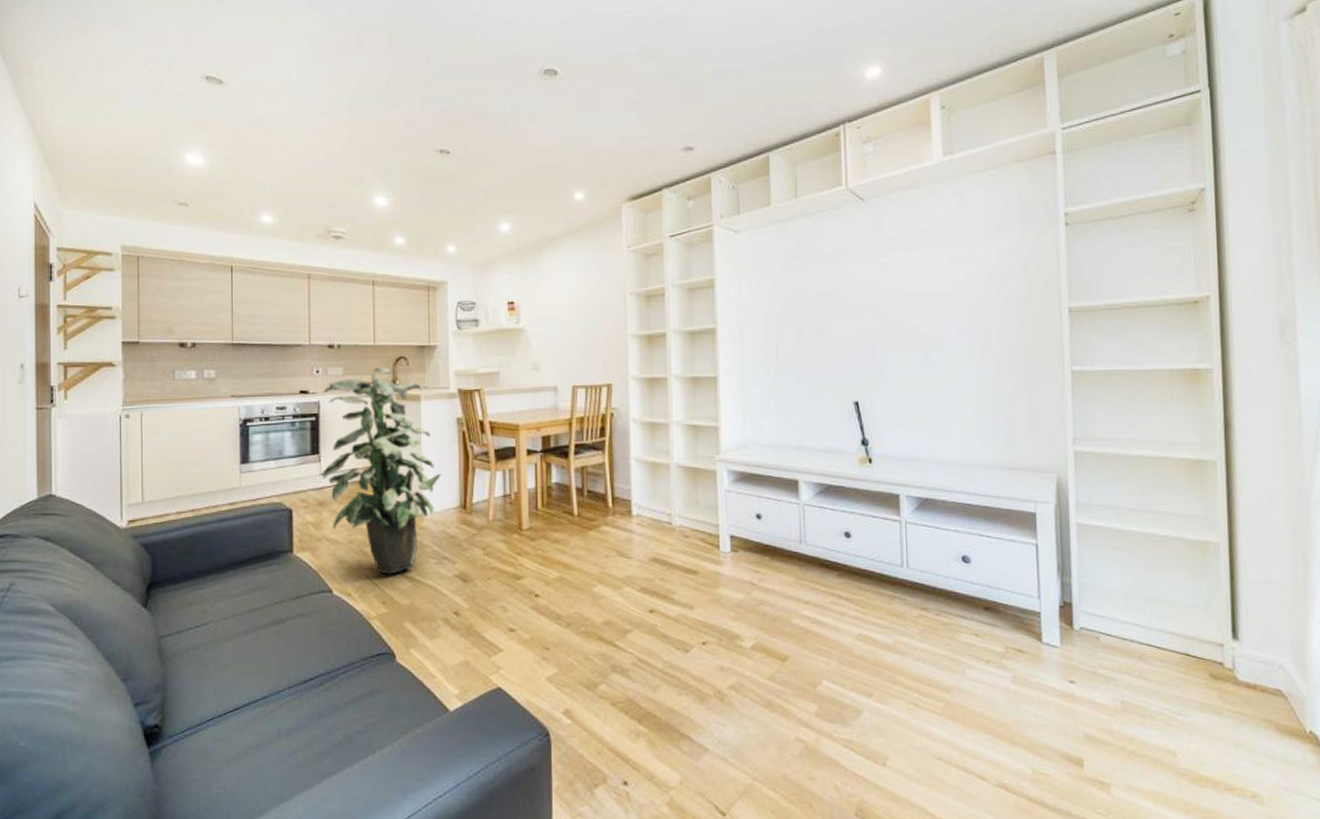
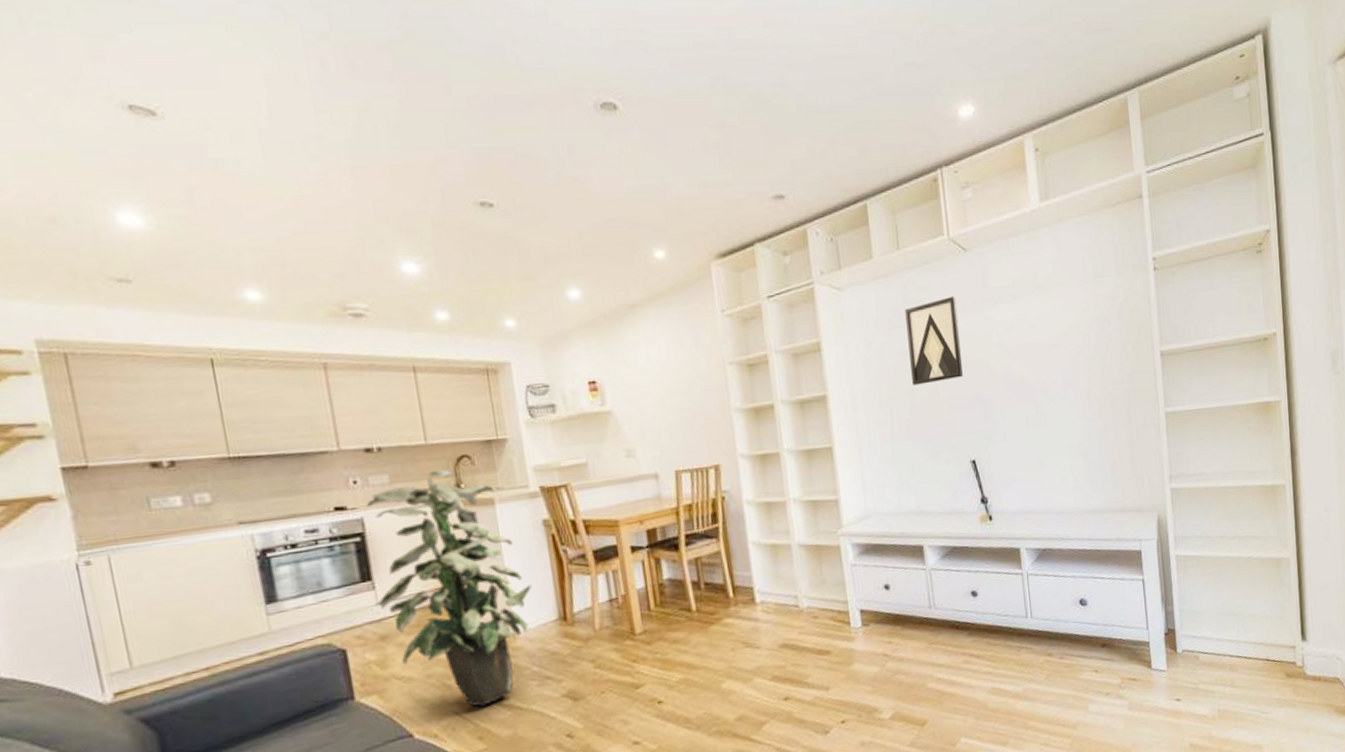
wall art: none [798,242,852,325] -> present [905,295,963,385]

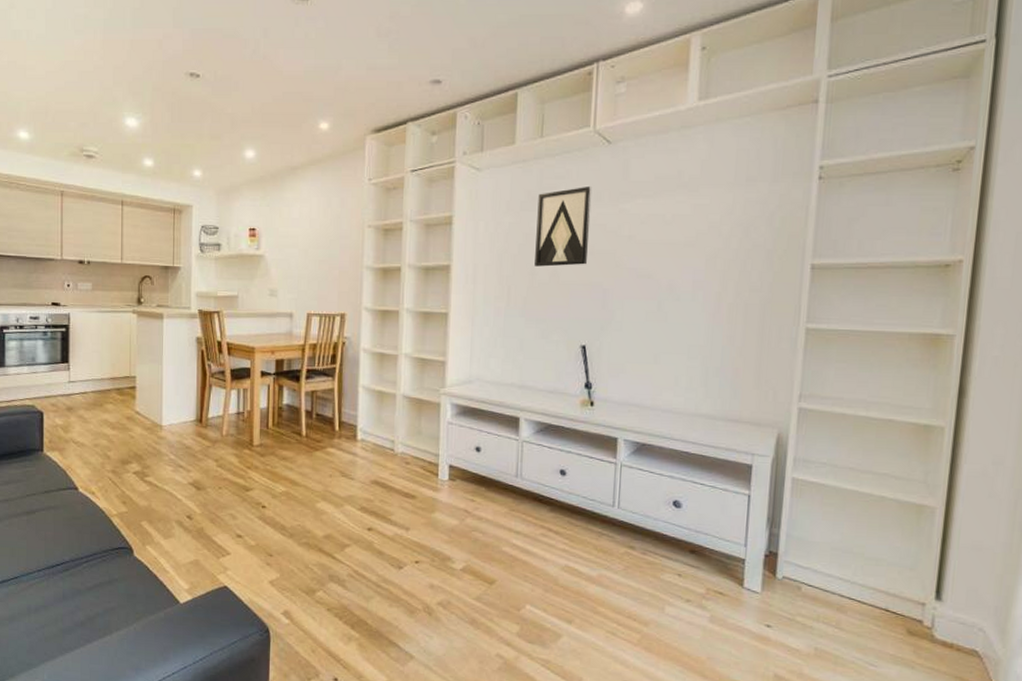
indoor plant: present [366,469,533,707] -> none [70,285,181,478]

